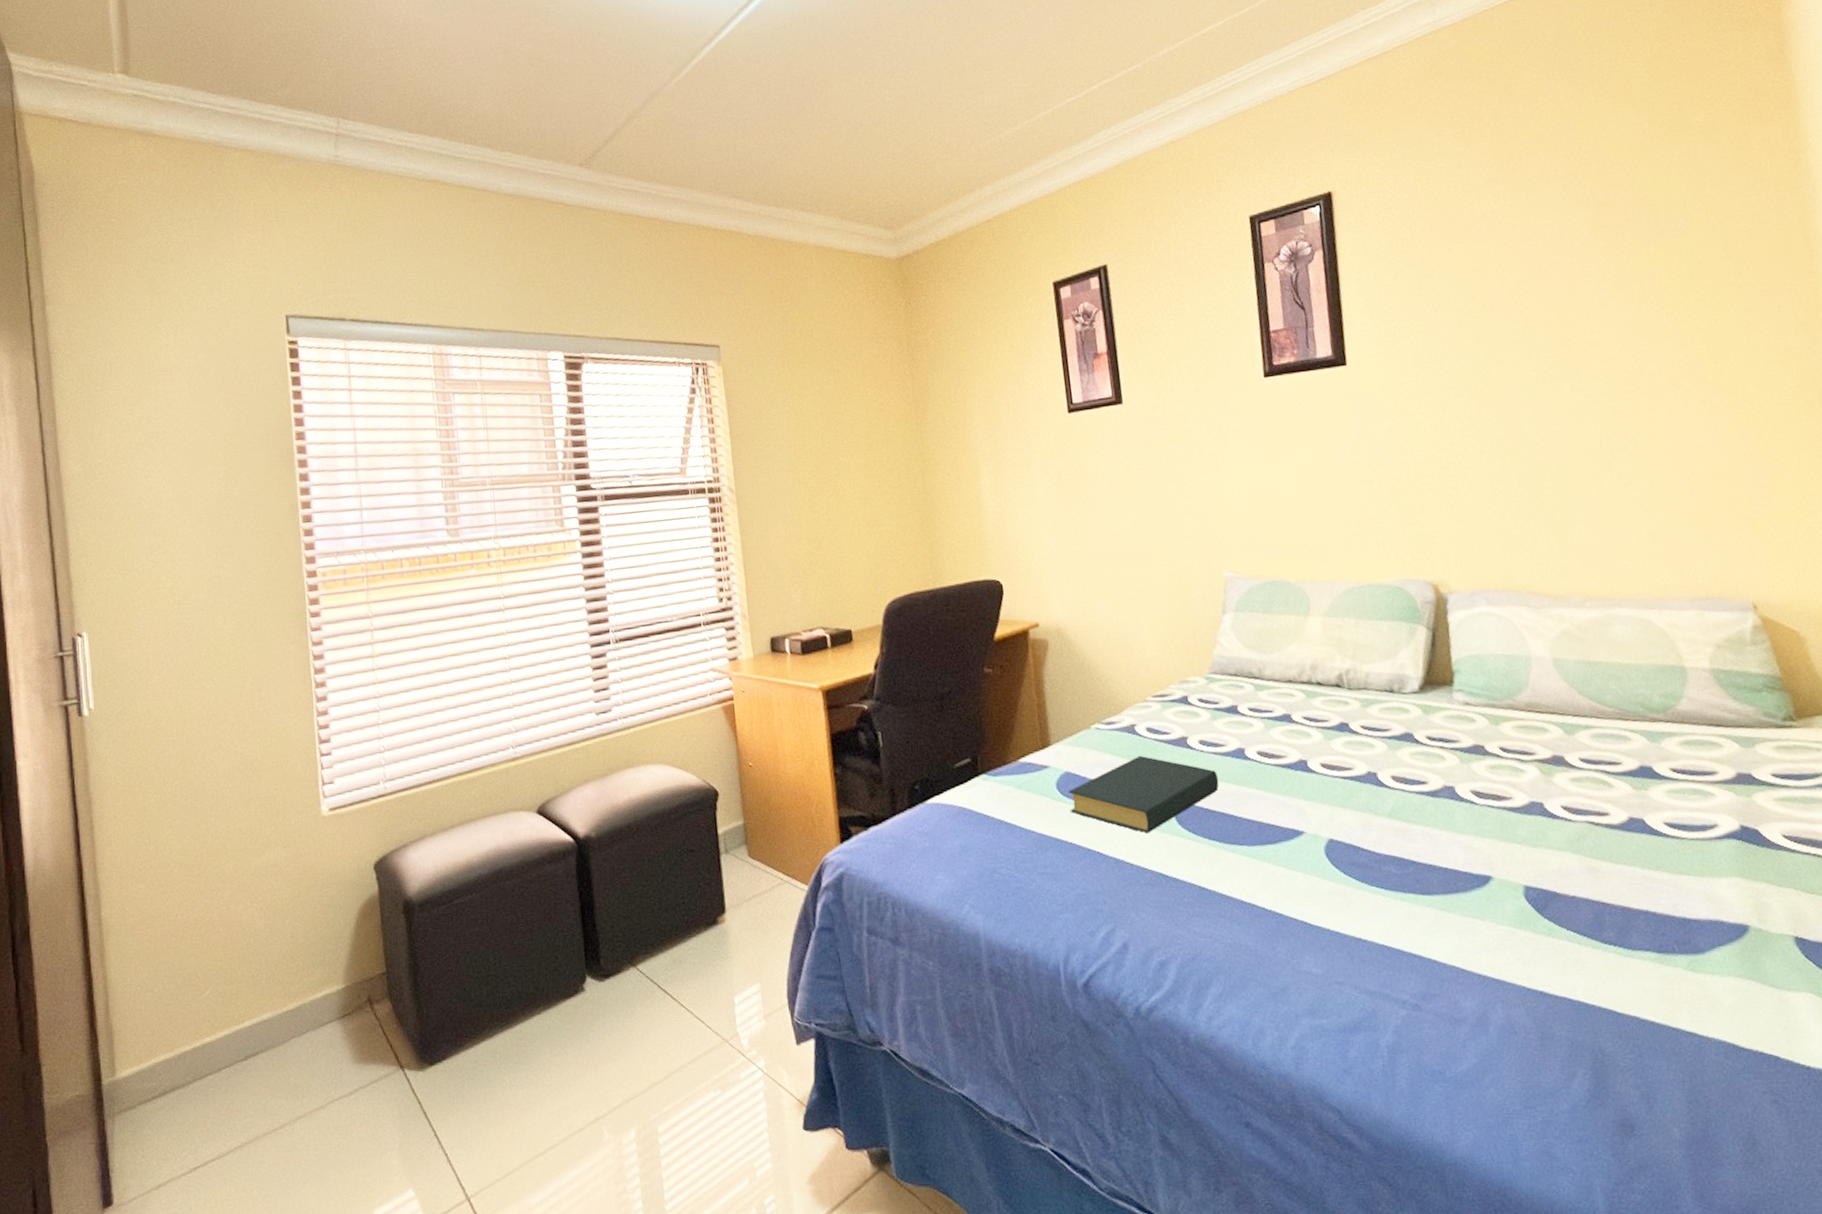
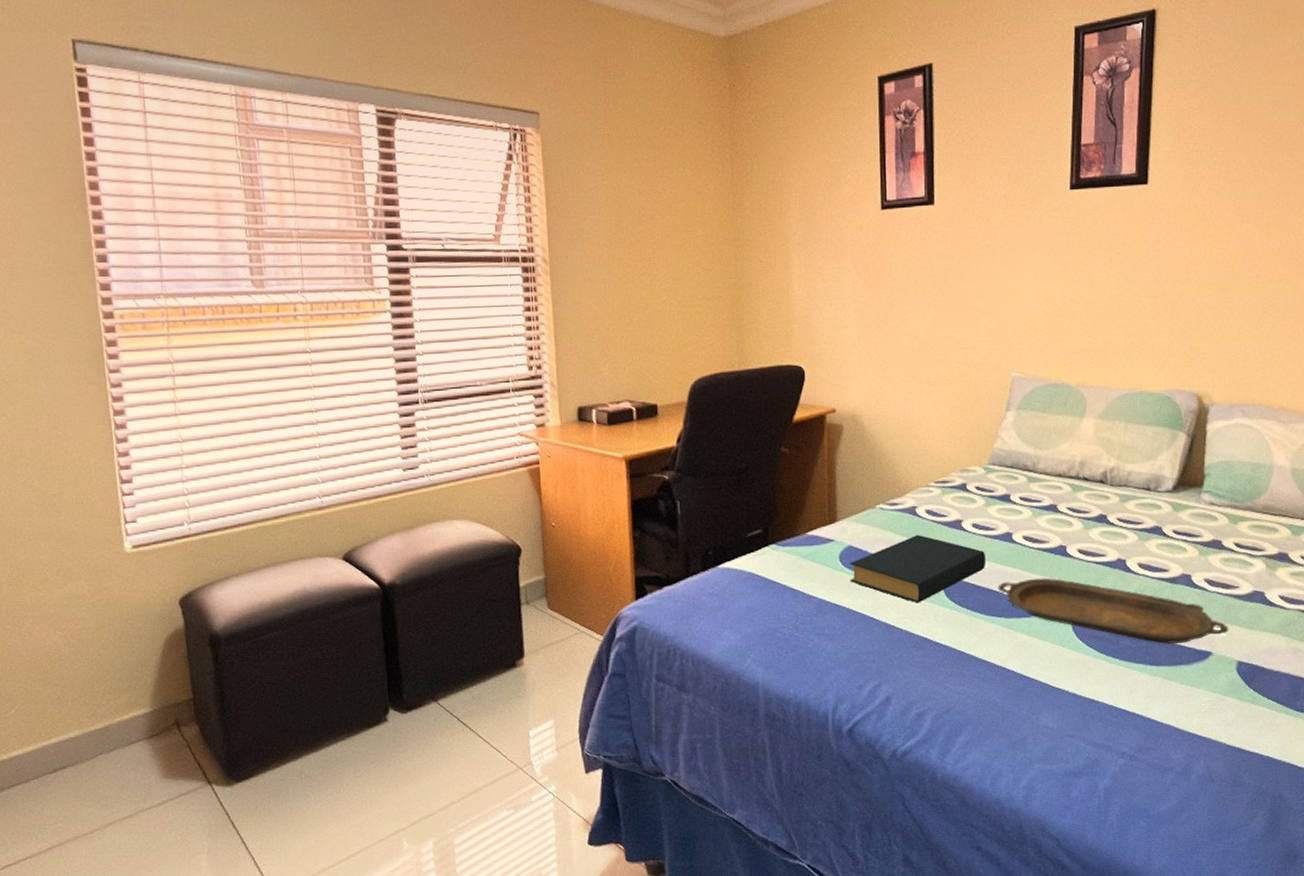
serving tray: none [1235,797,1509,869] -> present [997,578,1229,644]

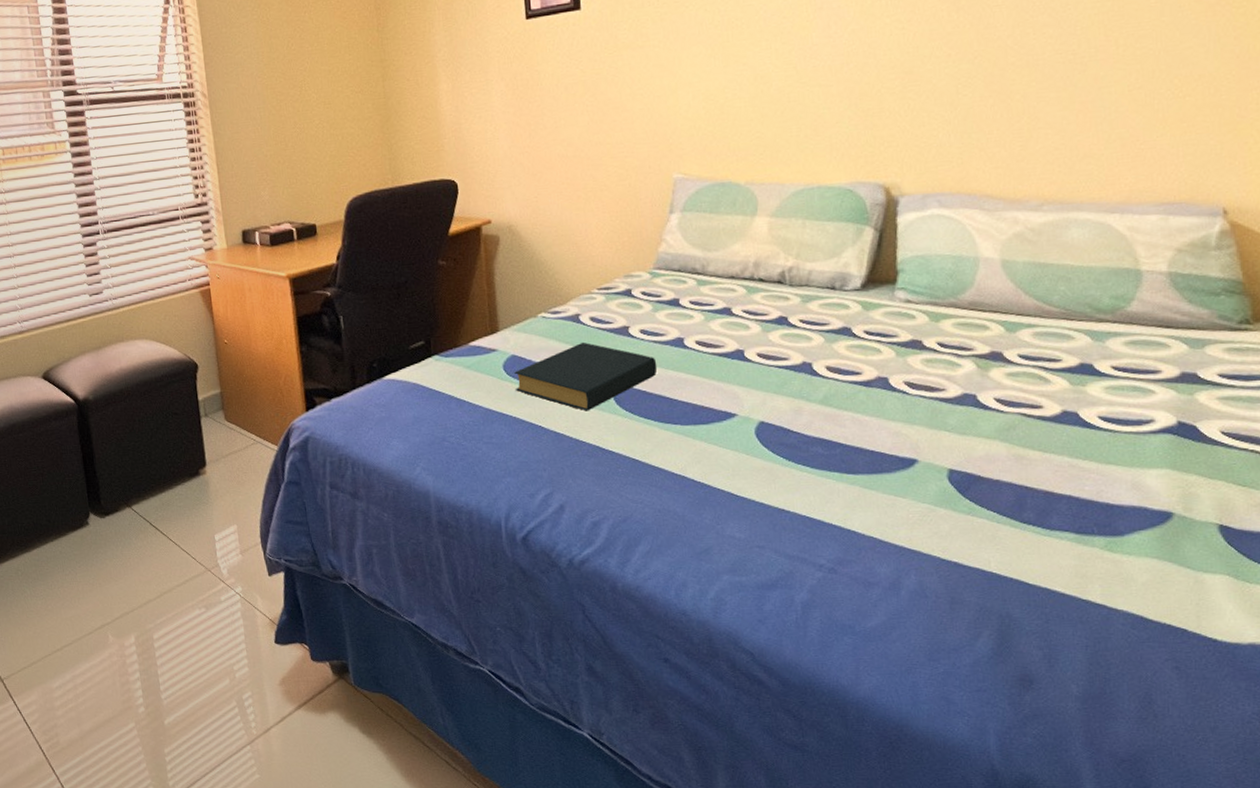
serving tray: present [997,578,1229,644] -> none [671,383,937,452]

